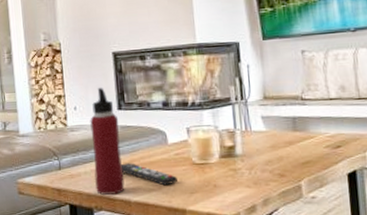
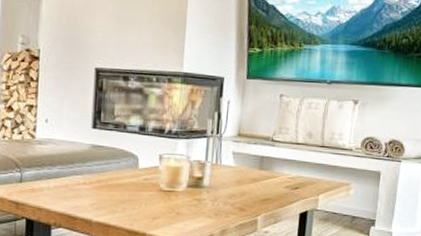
water bottle: present [90,87,125,195] -> none [56,102,92,213]
remote control: present [120,163,178,186] -> none [86,183,143,209]

